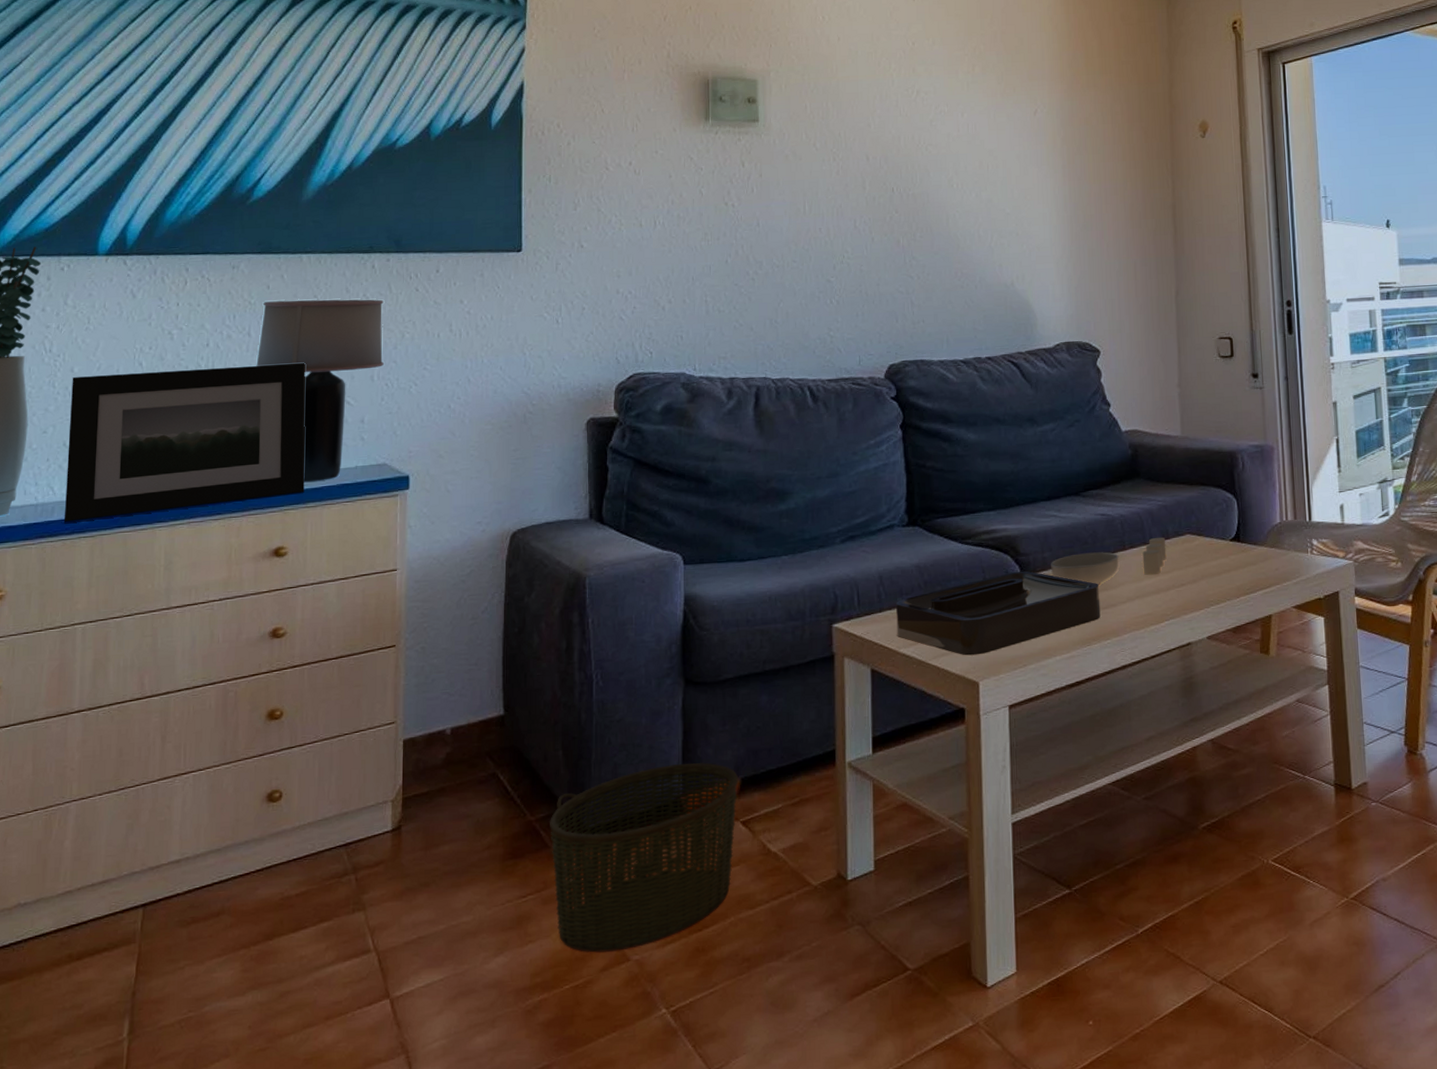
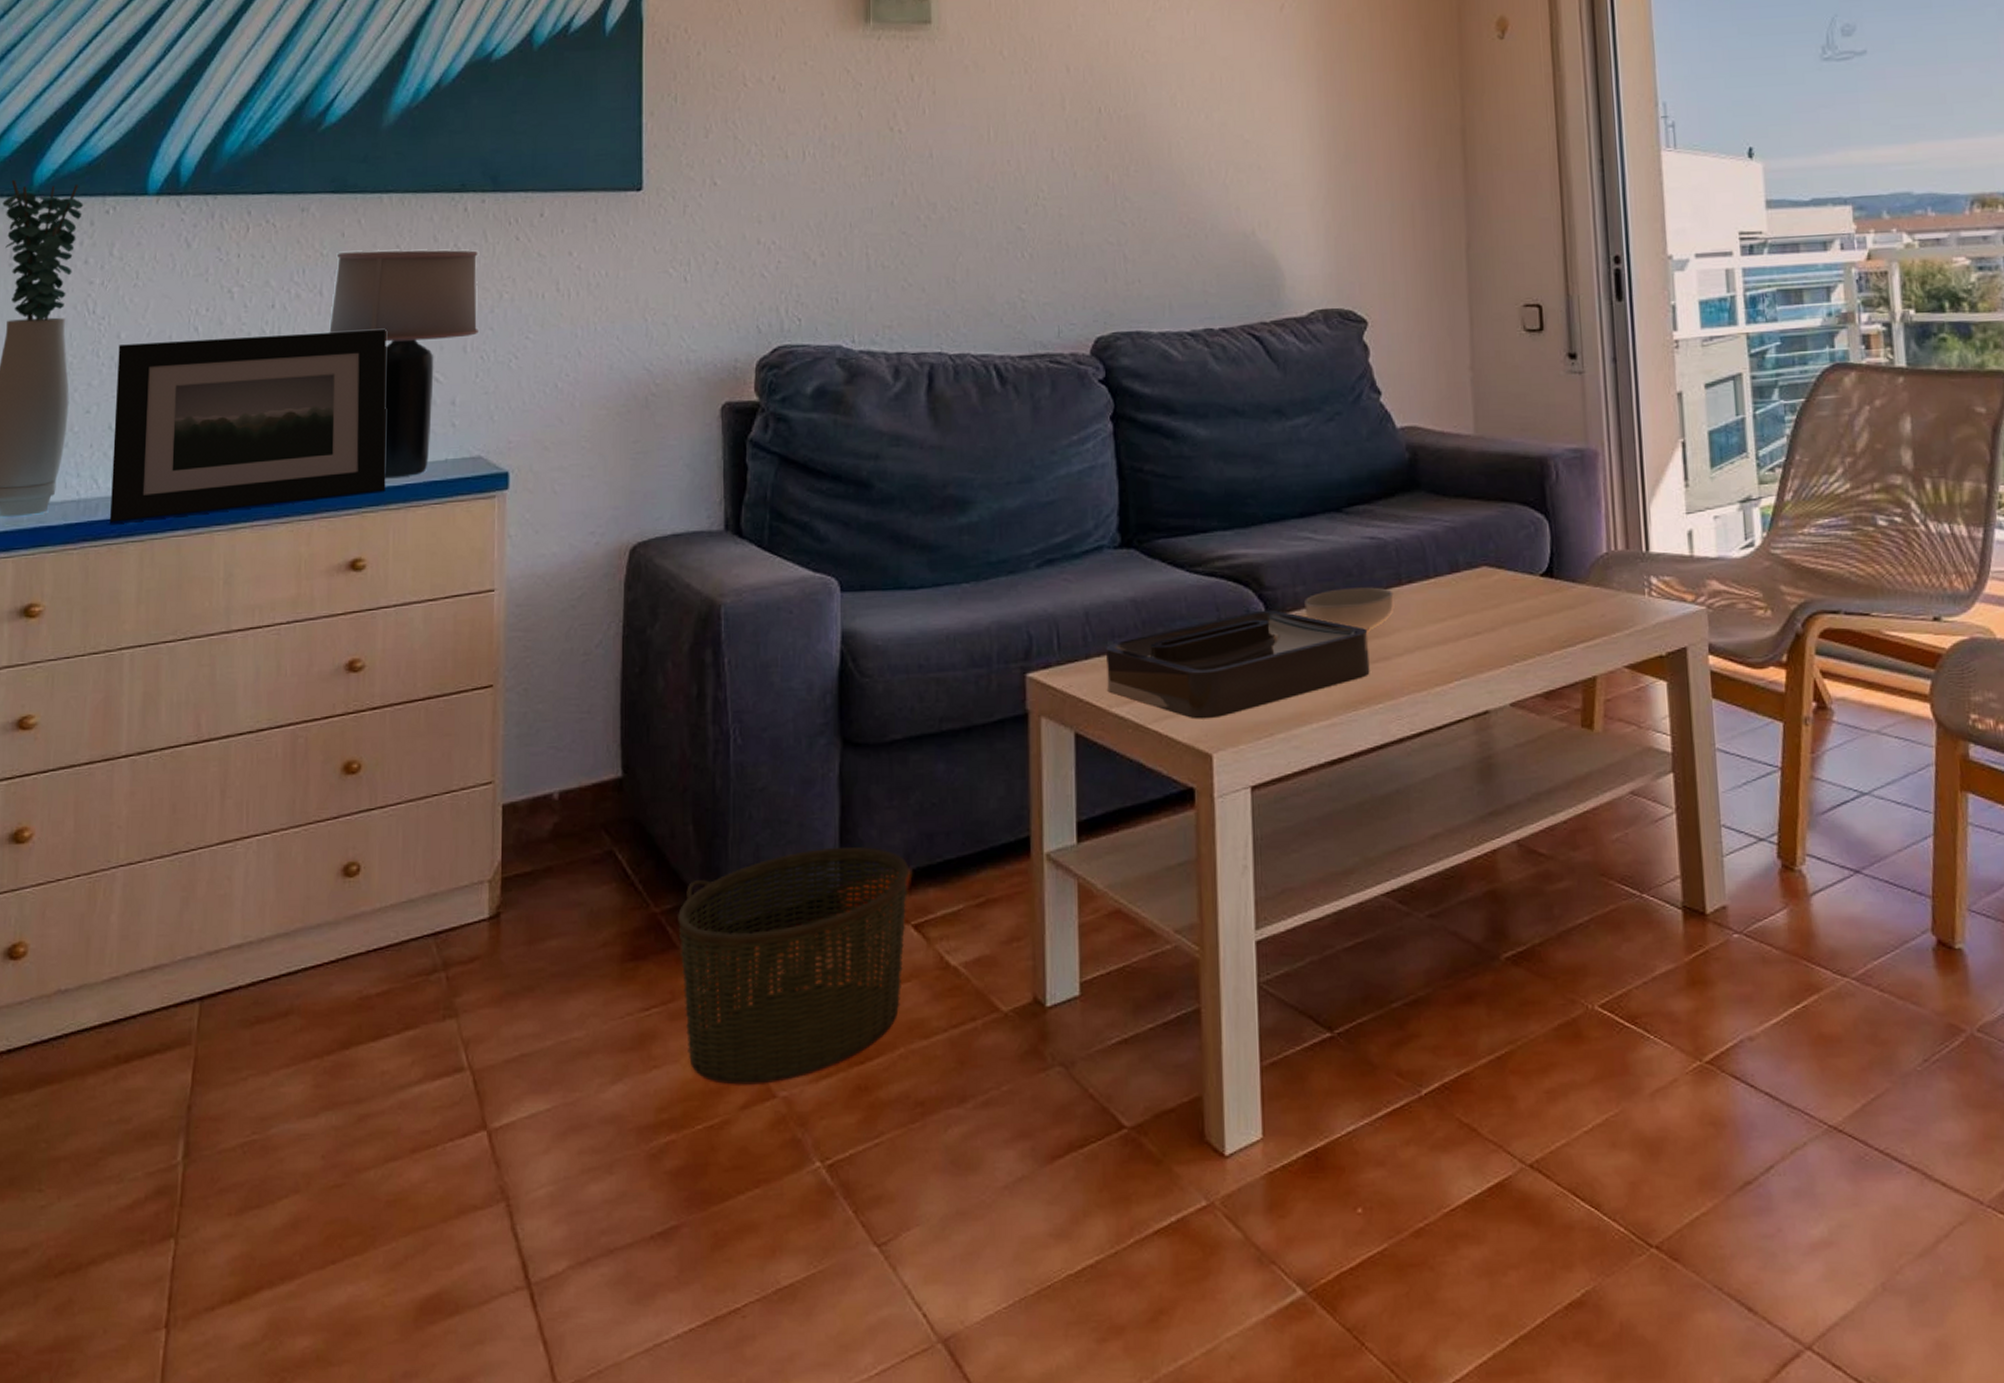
candle: present [1142,537,1167,576] -> none [1424,569,1456,620]

